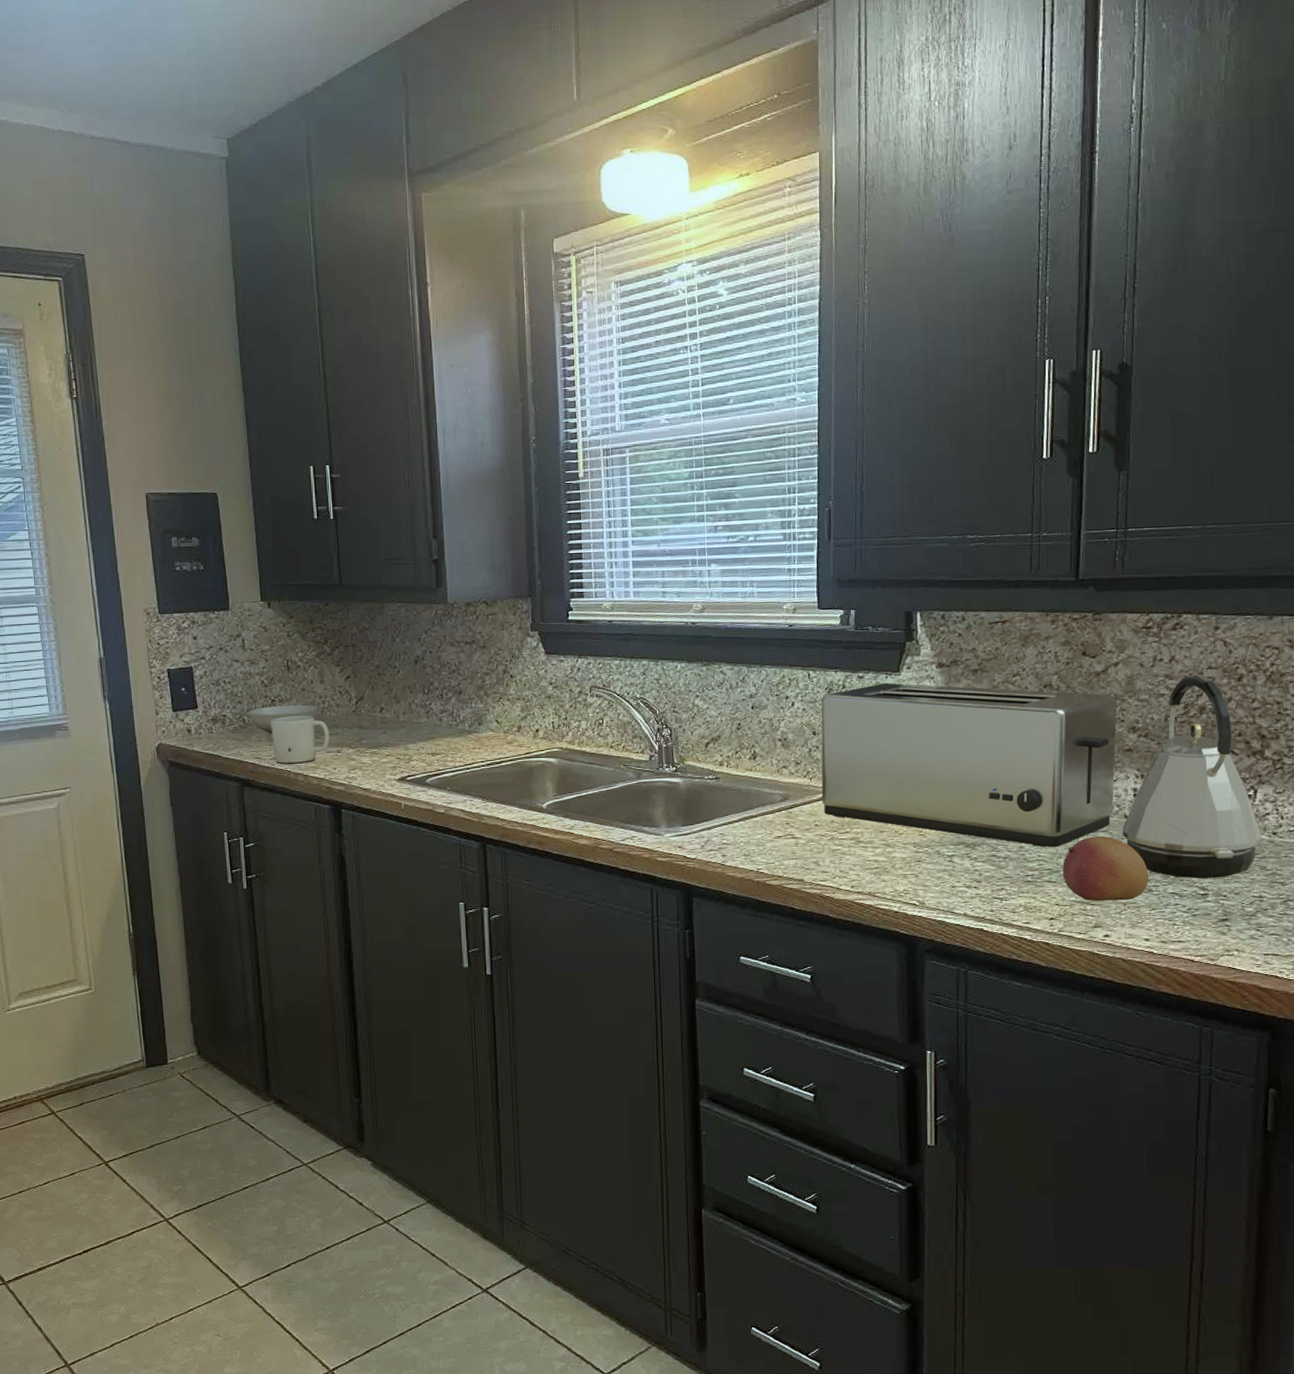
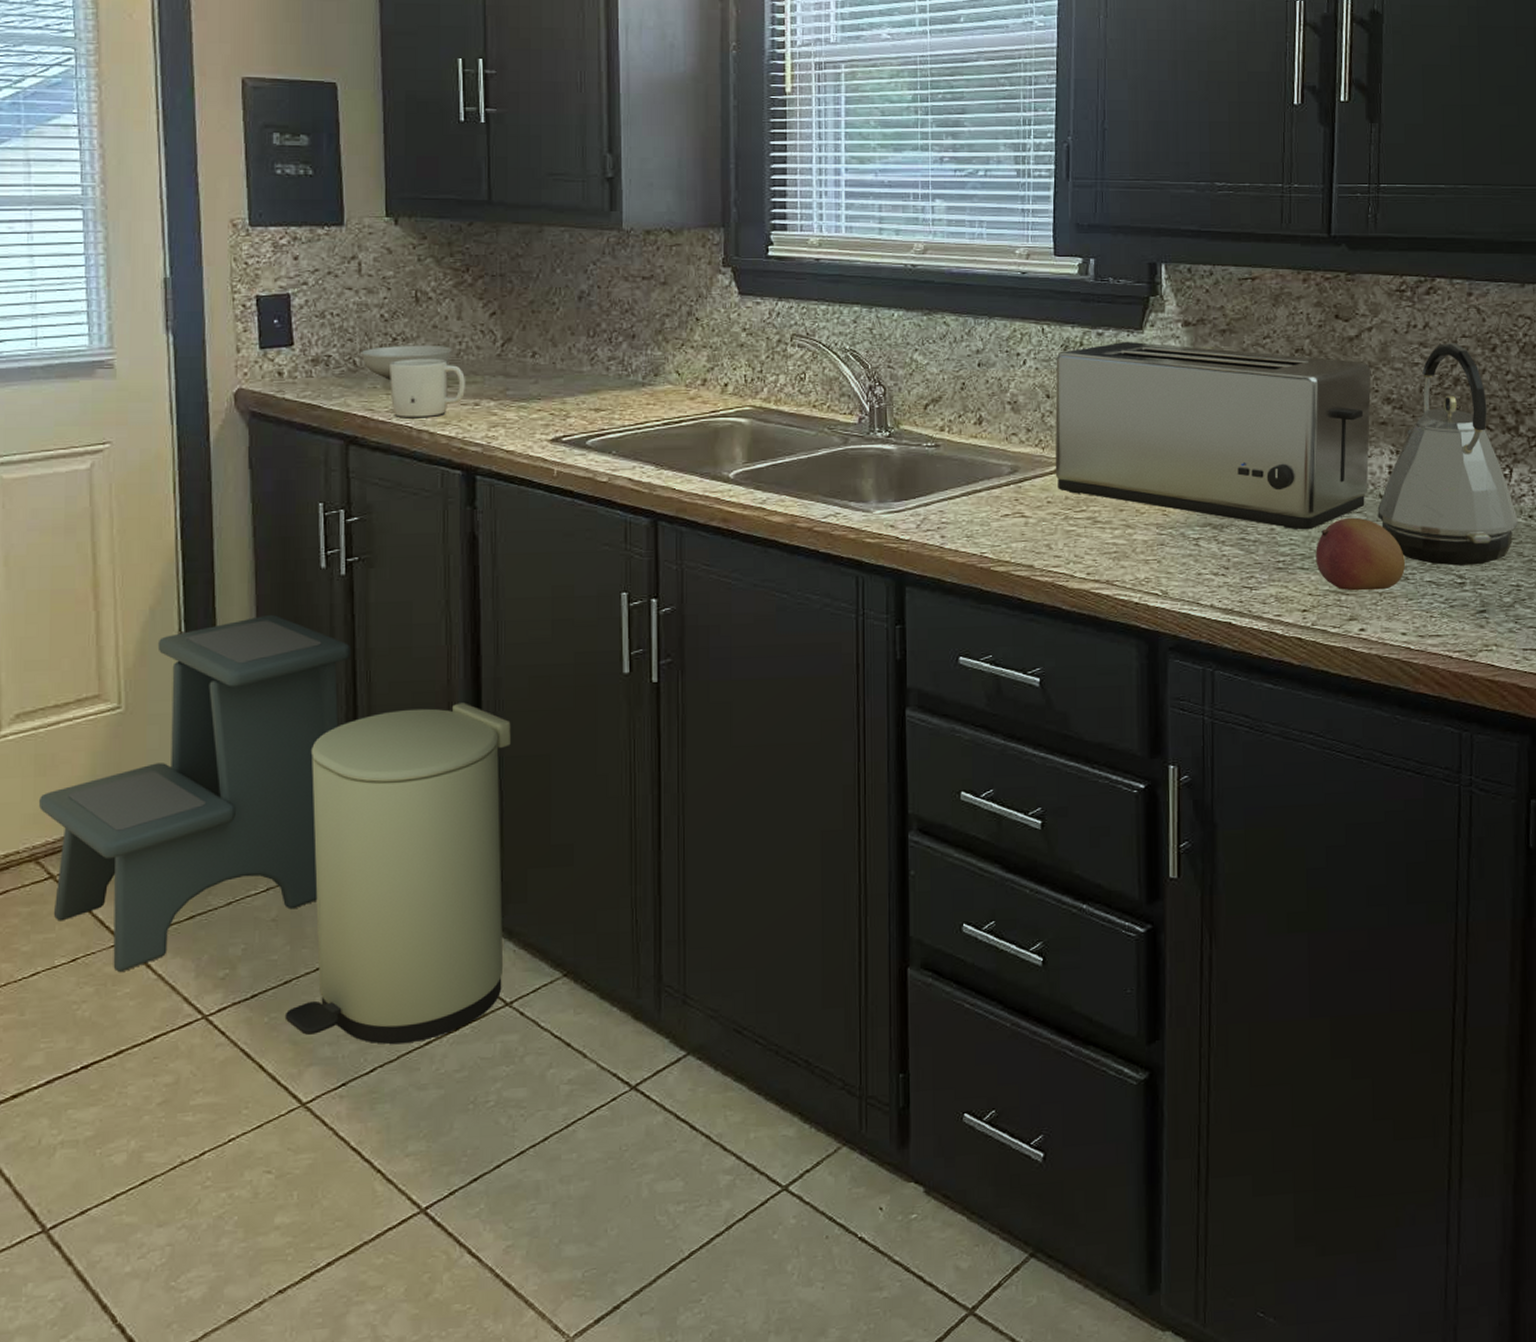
step stool: none [39,919,255,1185] -> present [38,614,352,973]
pedal bin: none [222,989,382,1247] -> present [284,702,511,1044]

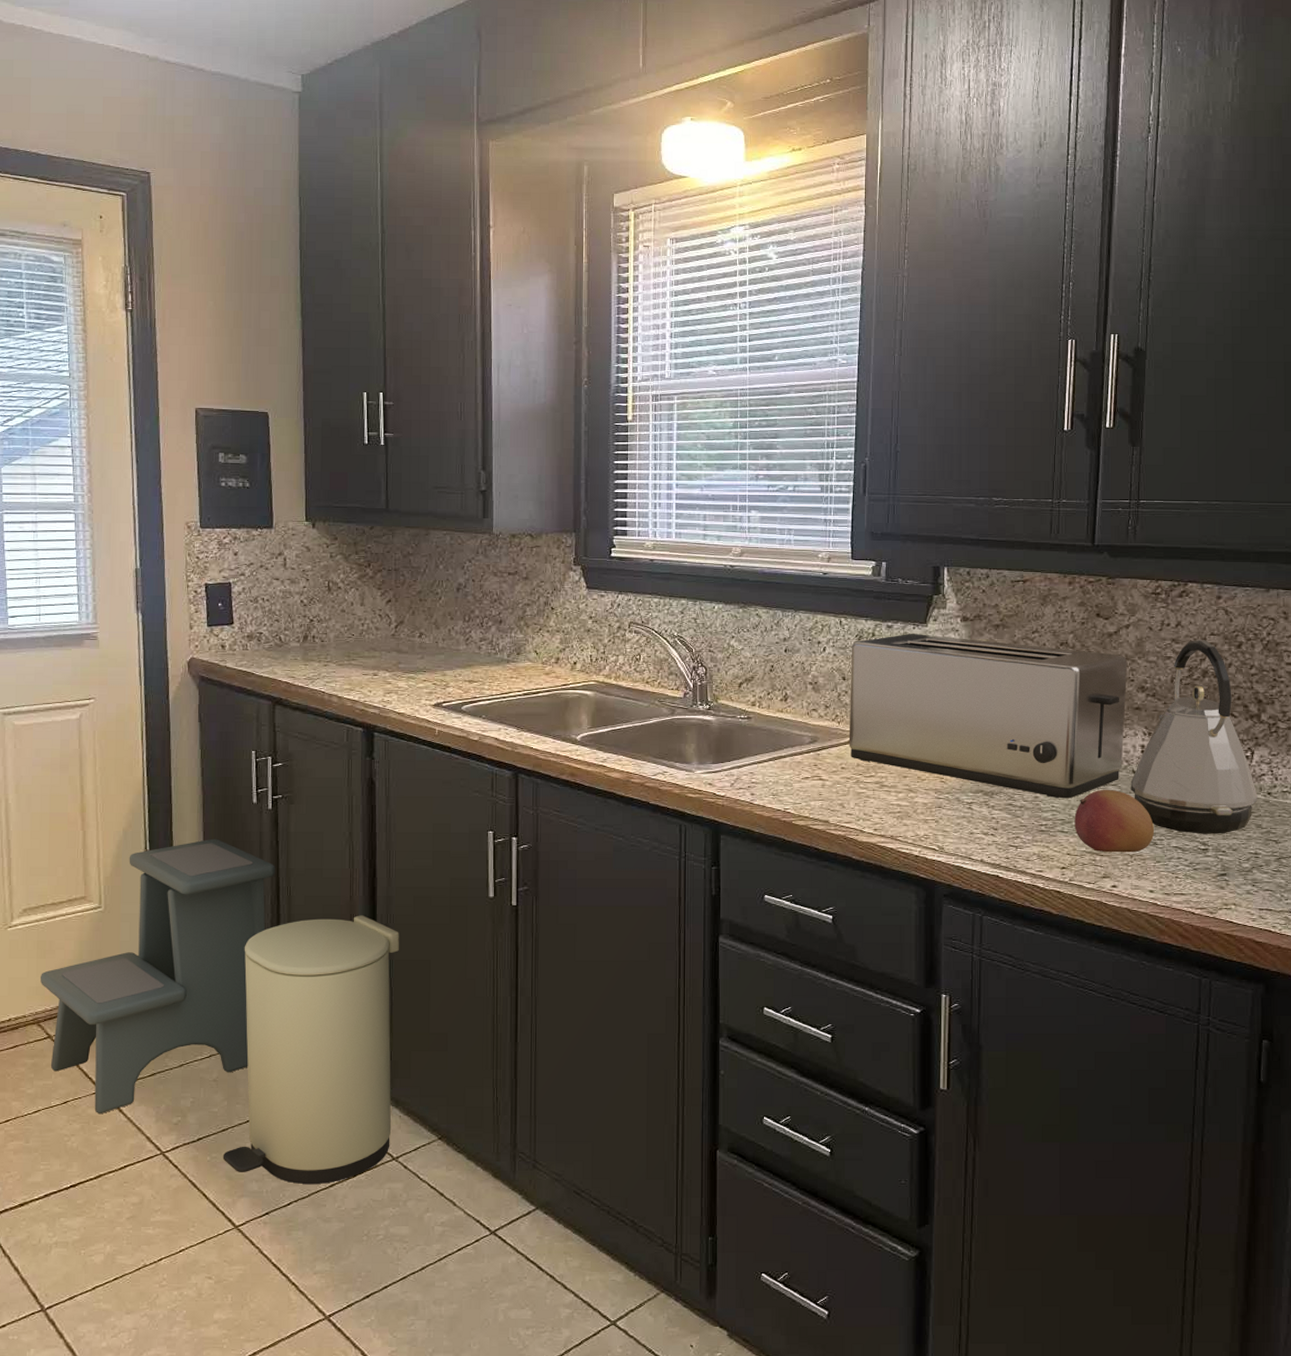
bowl: present [359,344,452,381] -> none [284,625,356,654]
mug: present [388,358,466,419] -> none [306,636,367,685]

